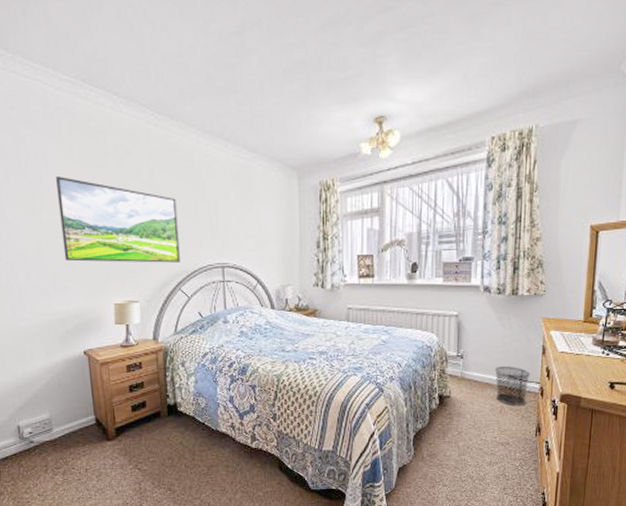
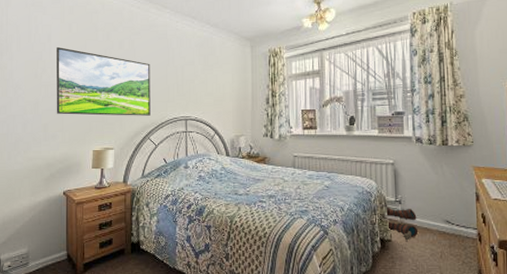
boots: none [446,360,479,397] -> present [386,205,419,241]
waste bin: present [494,366,530,405] -> none [432,211,467,251]

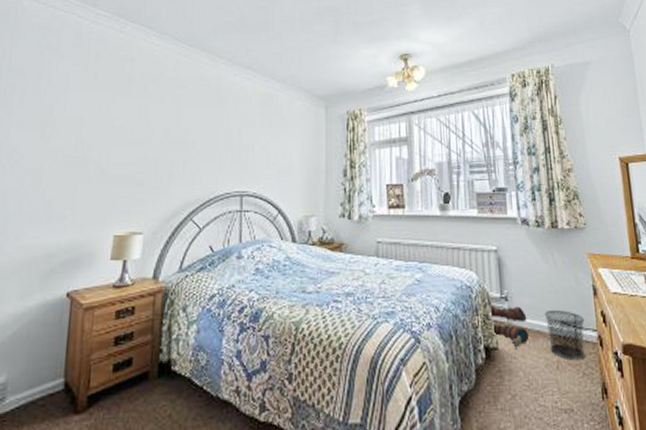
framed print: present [56,47,151,116] -> none [66,101,198,191]
waste bin: none [432,211,467,251] -> present [544,309,585,359]

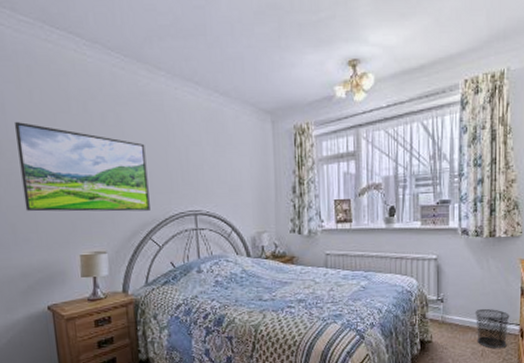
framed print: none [66,101,198,191] -> present [15,122,150,212]
boots: present [490,303,530,348] -> none [427,305,460,341]

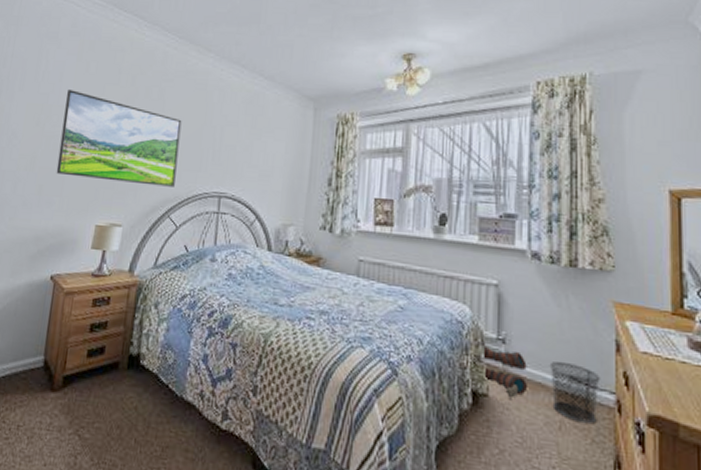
boots: none [427,305,460,341] -> present [482,343,529,399]

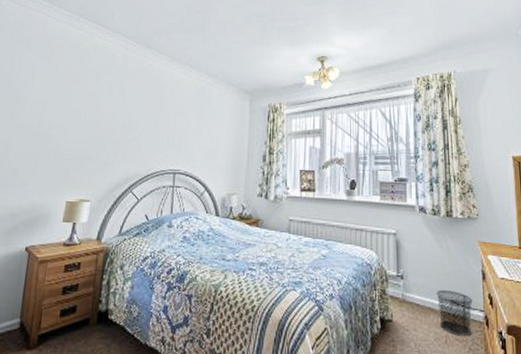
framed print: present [56,90,182,187] -> none [29,86,141,167]
boots: present [482,343,529,399] -> none [387,280,422,322]

